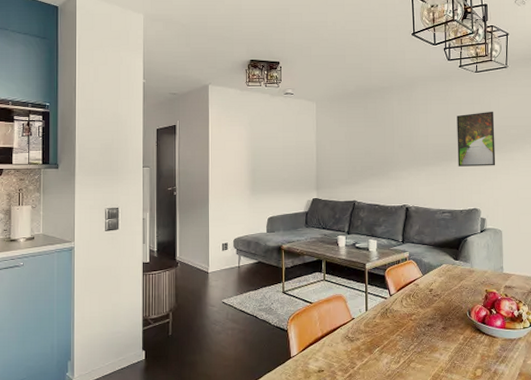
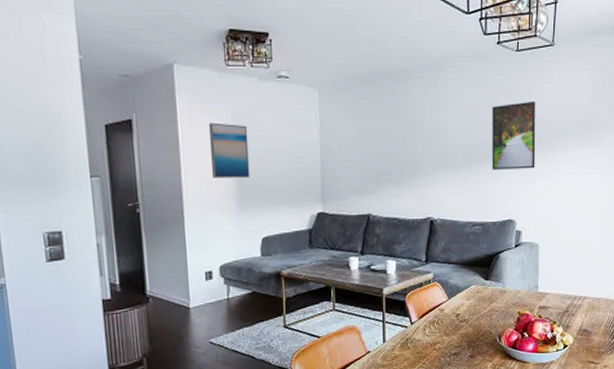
wall art: none [231,128,261,170] -> present [208,122,250,179]

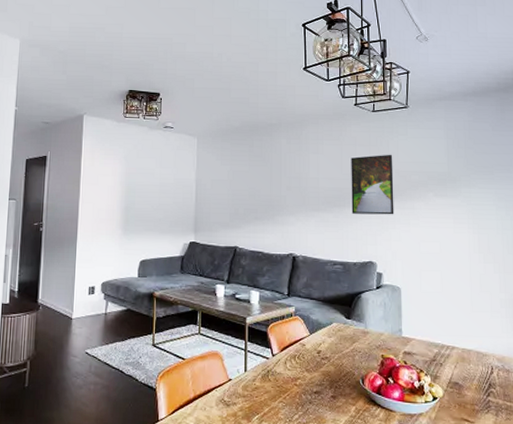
wall art: present [208,122,250,179] -> none [103,161,136,208]

